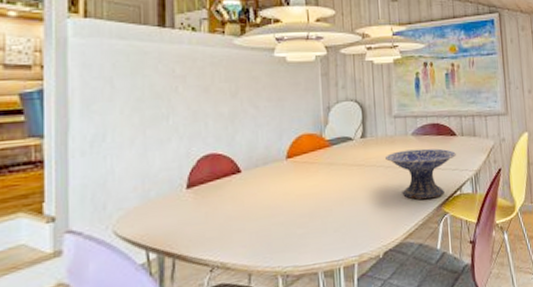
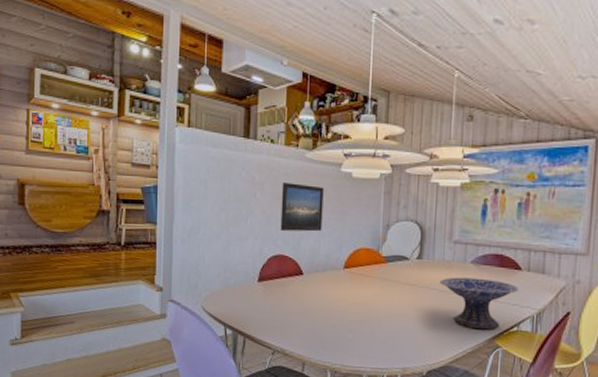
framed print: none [208,72,259,126] -> present [280,183,324,232]

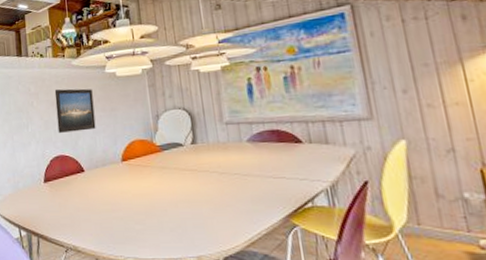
decorative bowl: present [440,277,518,330] -> none [219,156,304,209]

